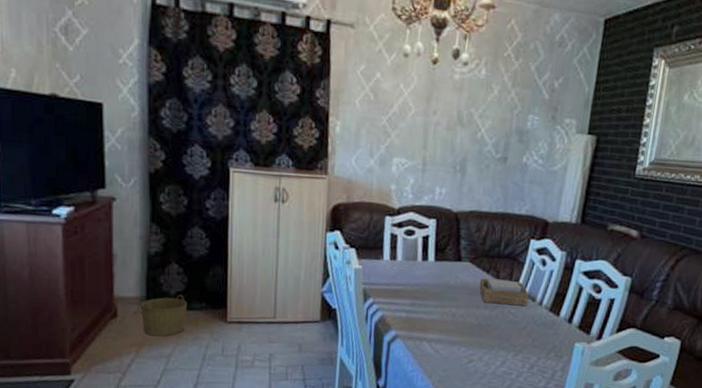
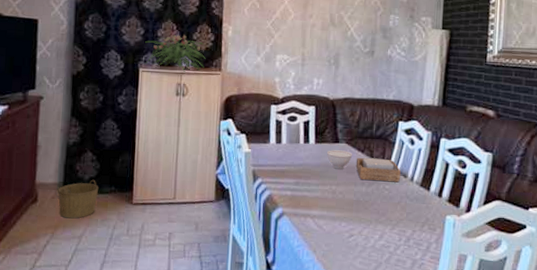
decorative plant: none [236,128,309,176] -> present [145,34,206,73]
bowl: none [447,269,477,291] -> present [326,150,353,169]

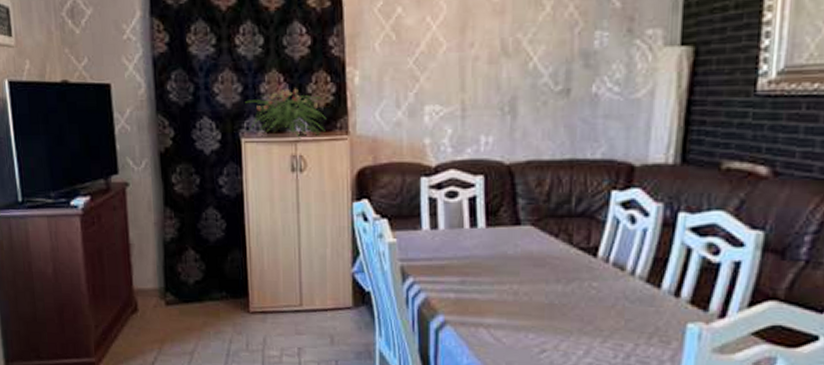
basket: present [58,179,99,219] -> none [159,283,207,331]
bowl: present [326,150,353,169] -> none [503,235,542,262]
napkin holder: present [355,158,401,183] -> none [546,244,615,278]

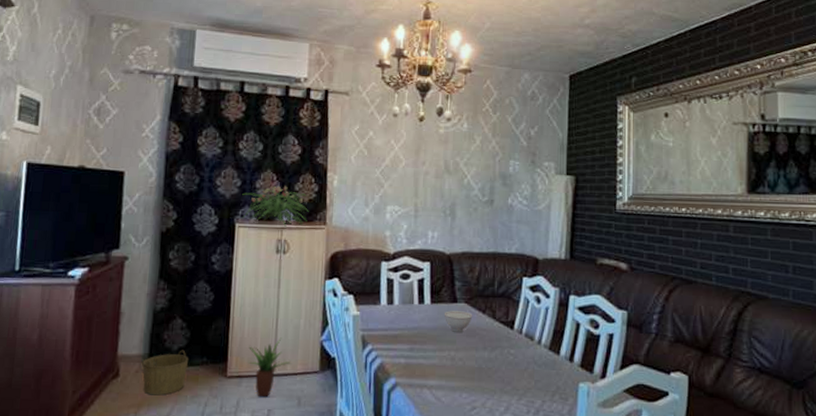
basket: none [159,283,207,331] -> present [142,350,189,396]
potted plant: none [270,269,319,335] -> present [249,337,291,398]
bowl: none [503,235,542,262] -> present [444,310,473,332]

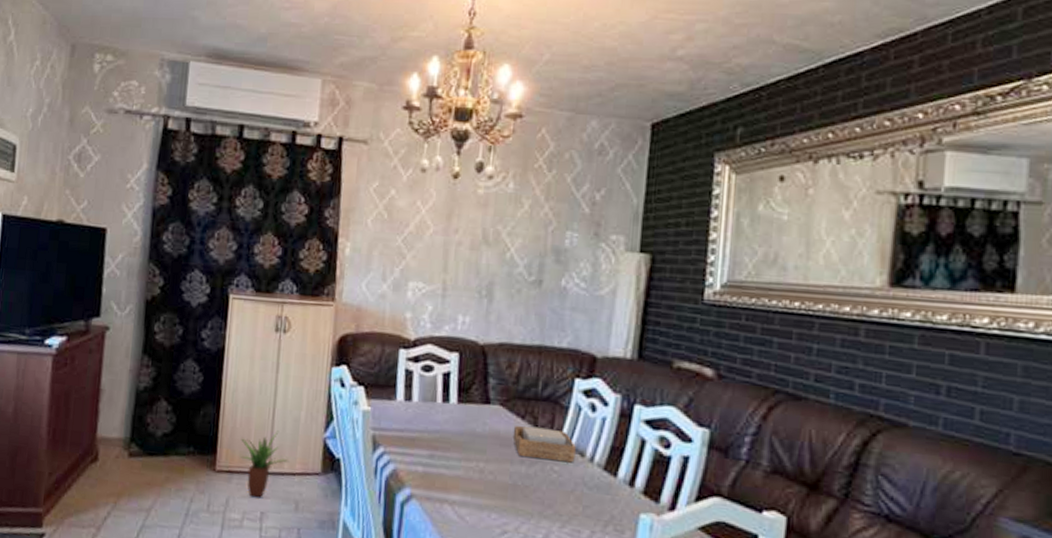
basket: present [142,350,189,396] -> none [123,436,174,486]
decorative plant: present [242,185,309,228] -> none [238,251,315,302]
bowl: present [444,310,473,332] -> none [473,413,509,440]
napkin holder: none [476,318,527,346] -> present [512,426,576,463]

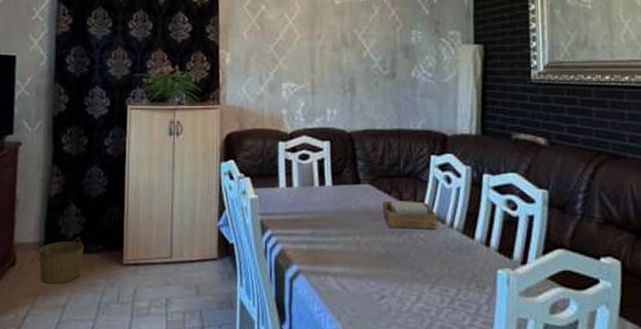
basket: none [123,436,174,486] -> present [38,237,85,284]
decorative plant: none [238,251,315,302] -> present [133,65,202,109]
potted plant: present [241,430,288,498] -> none [144,223,188,286]

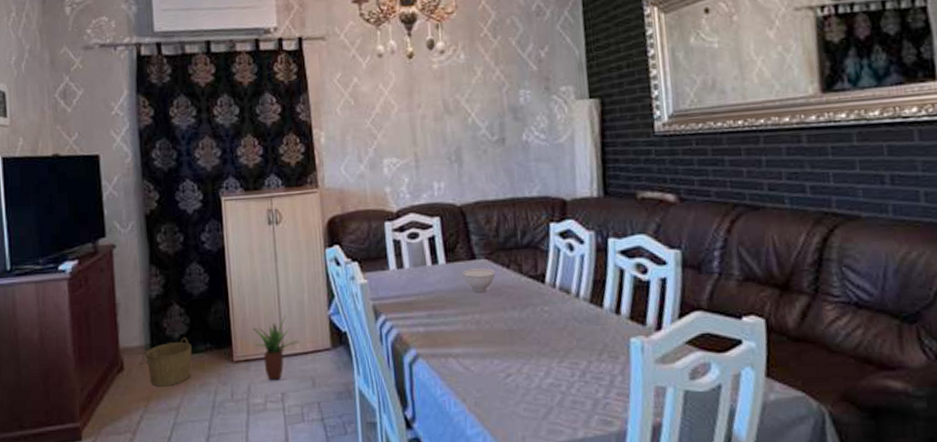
decorative plant: present [133,65,202,109] -> none [224,150,298,196]
potted plant: none [144,223,188,286] -> present [252,315,299,381]
bowl: none [346,192,378,216] -> present [462,268,496,293]
napkin holder: present [382,200,437,230] -> none [501,273,562,302]

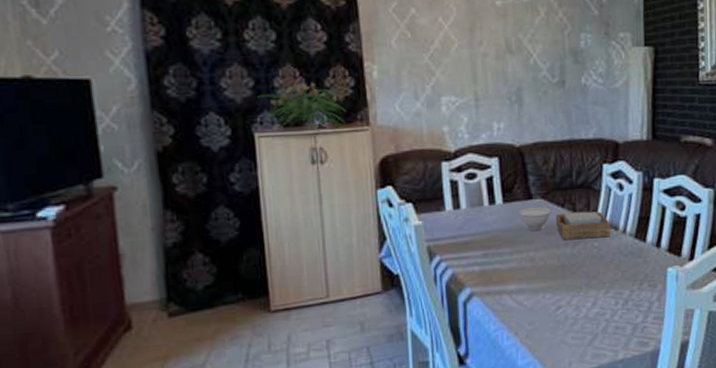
basket: present [145,337,192,387] -> none [160,288,220,344]
decorative plant: none [224,150,298,196] -> present [257,82,347,133]
potted plant: present [252,315,299,381] -> none [293,260,347,329]
napkin holder: none [501,273,562,302] -> present [555,211,611,239]

